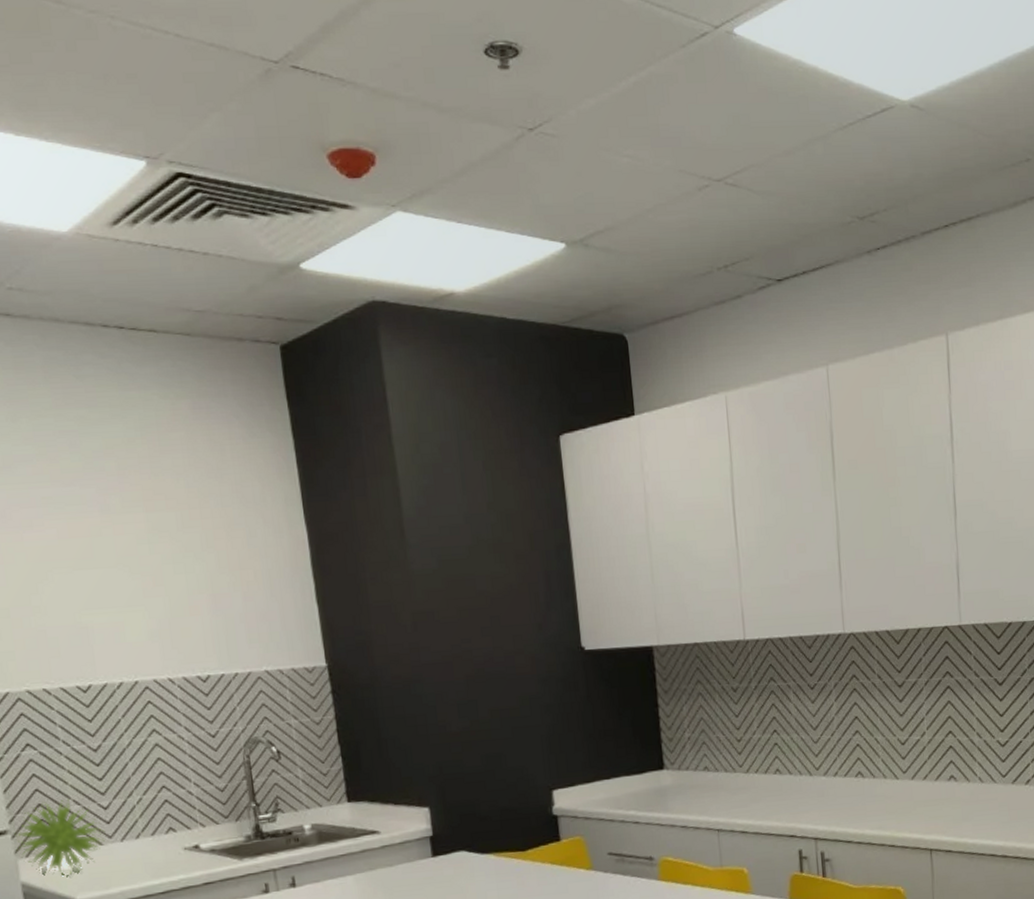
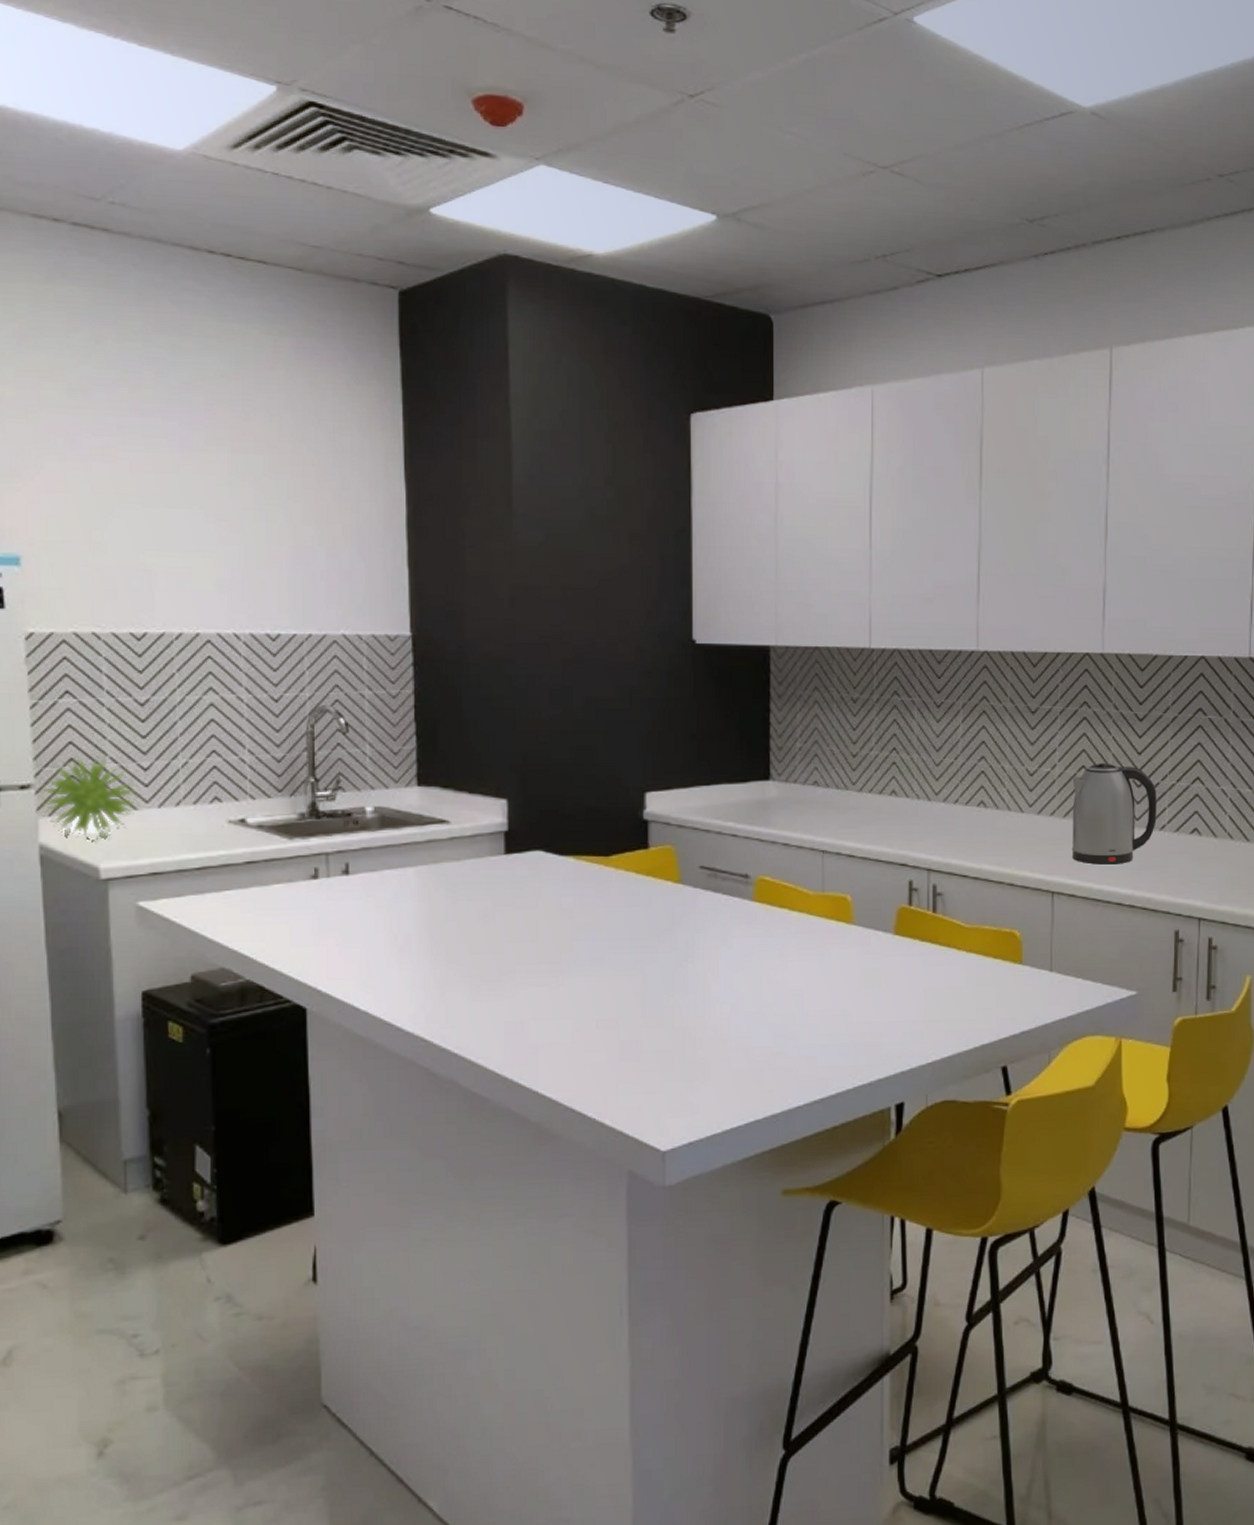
kettle: none [941,726,1022,821] -> present [1071,763,1156,865]

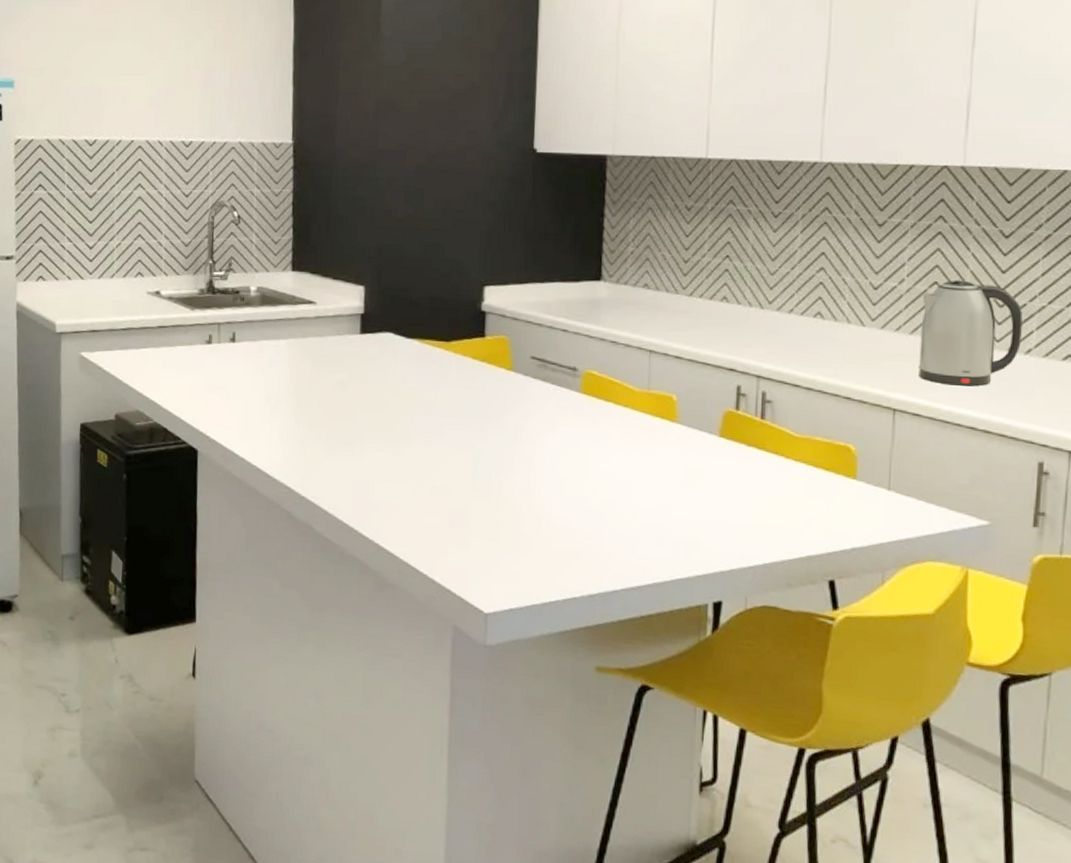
plant: present [39,753,142,840] -> none [18,234,87,301]

